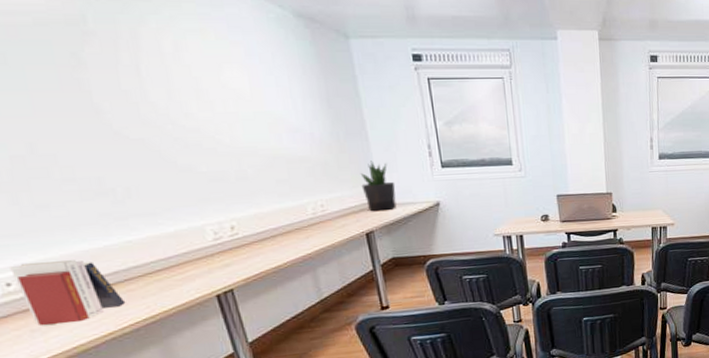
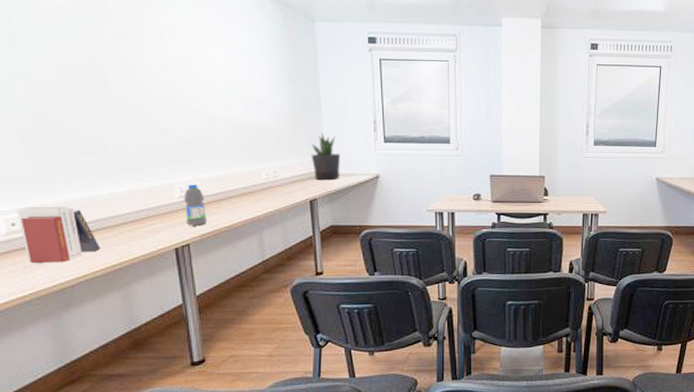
water bottle: none [218,225,251,270] -> present [184,184,208,226]

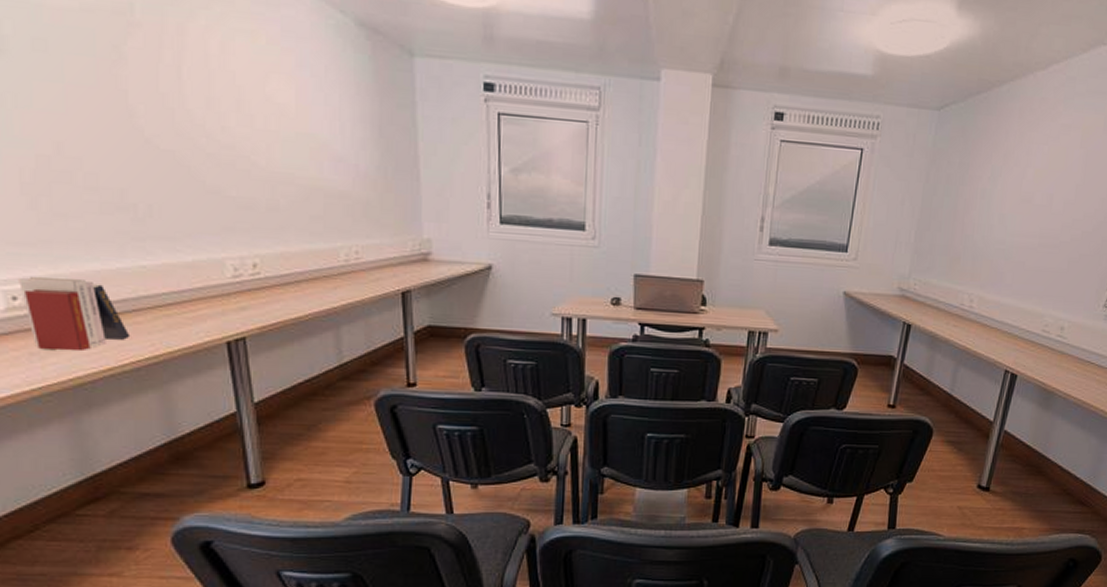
water bottle: present [184,184,208,226] -> none [238,261,269,316]
planter: present [311,133,341,181] -> none [404,205,444,268]

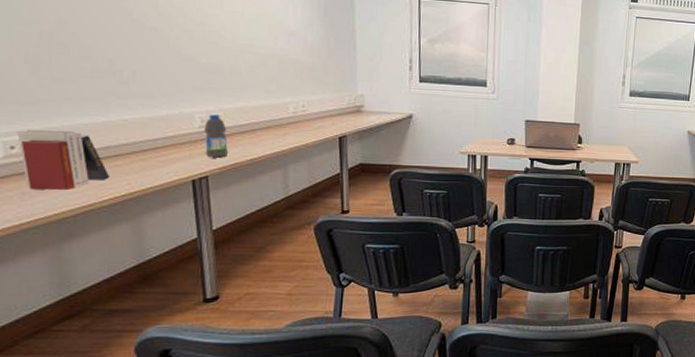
water bottle: none [238,261,269,316] -> present [204,114,229,158]

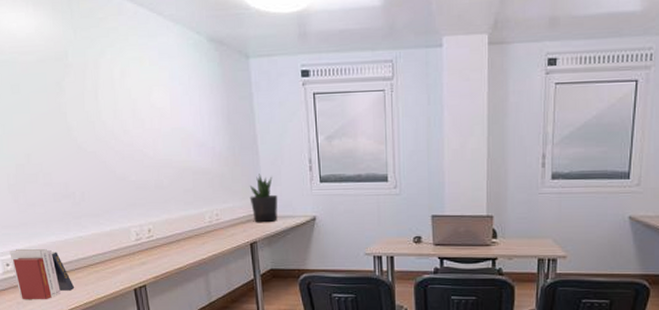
water bottle: present [204,114,229,158] -> none [139,228,160,268]
planter: none [342,68,374,118] -> present [249,174,278,223]

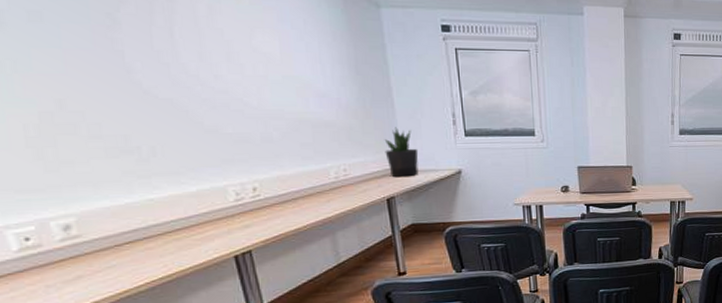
books: present [9,249,75,300] -> none [30,216,144,282]

